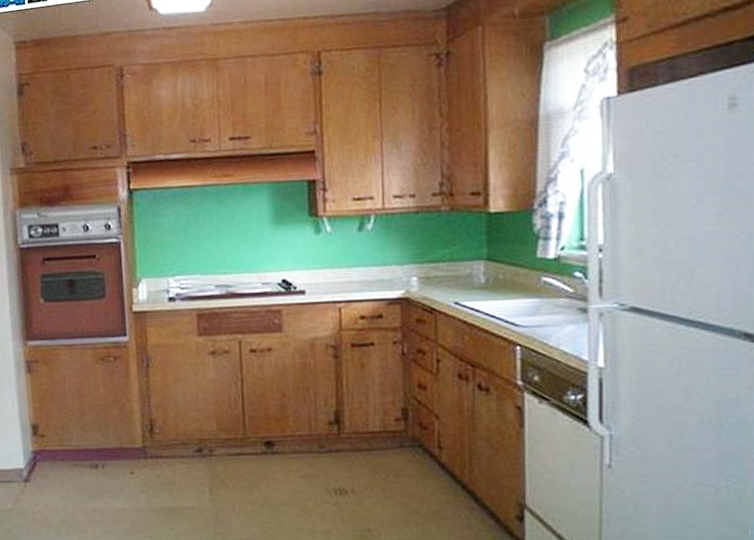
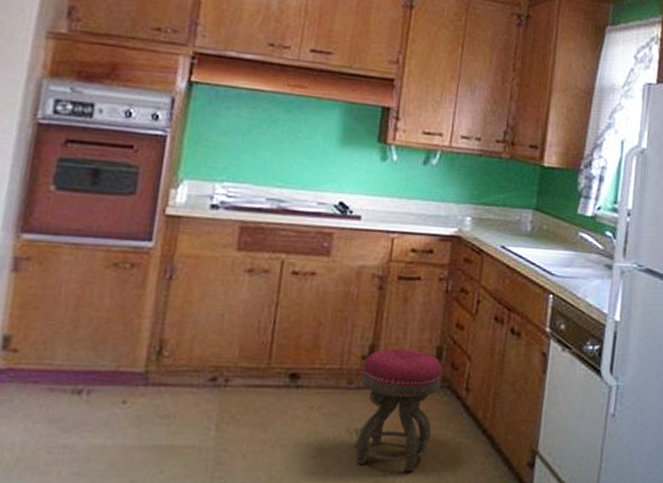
stool: none [331,412,412,527] -> present [355,348,443,472]

